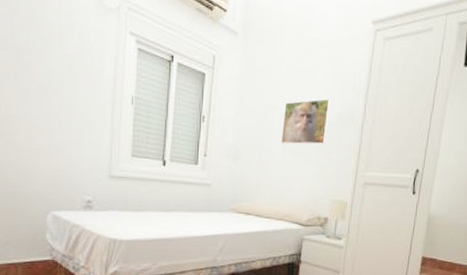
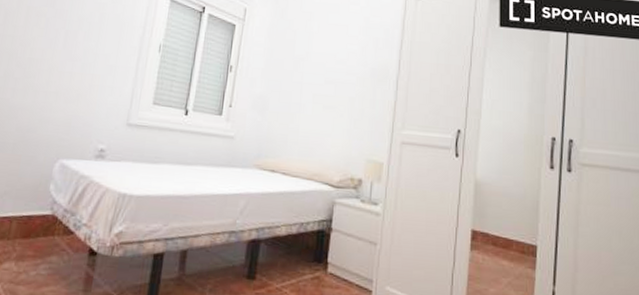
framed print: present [281,99,331,145] -> none [311,53,364,100]

